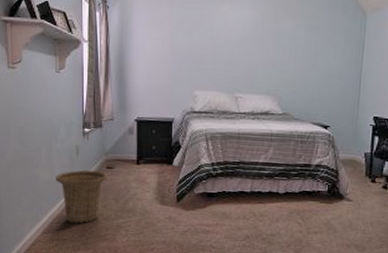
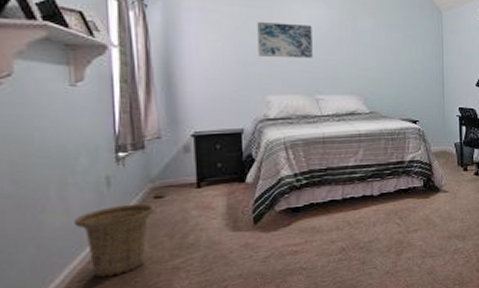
wall art: none [190,22,237,58] -> present [257,21,313,58]

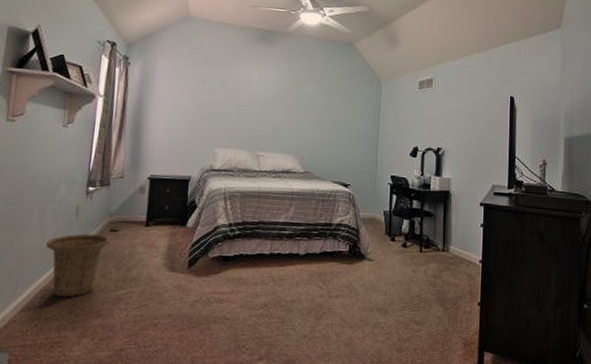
wall art: present [257,21,313,58] -> none [212,81,261,117]

